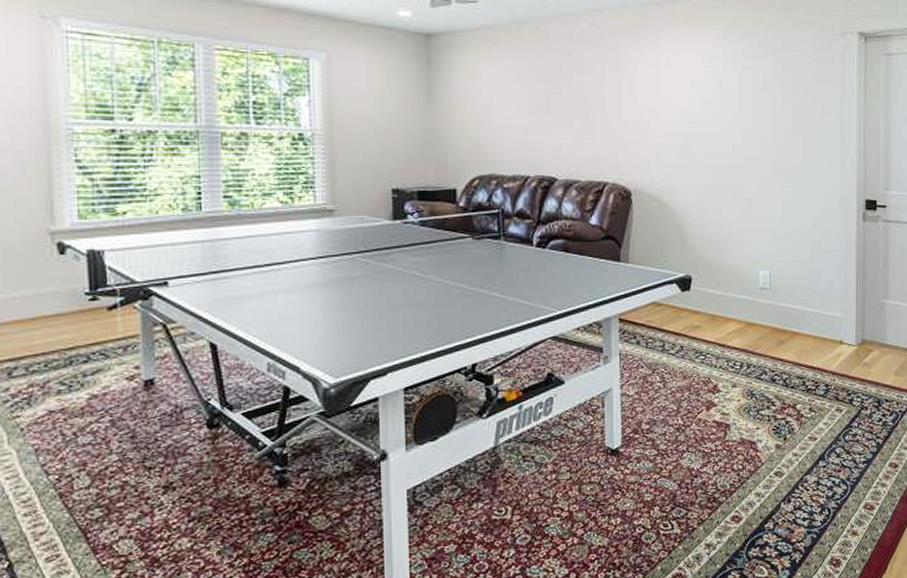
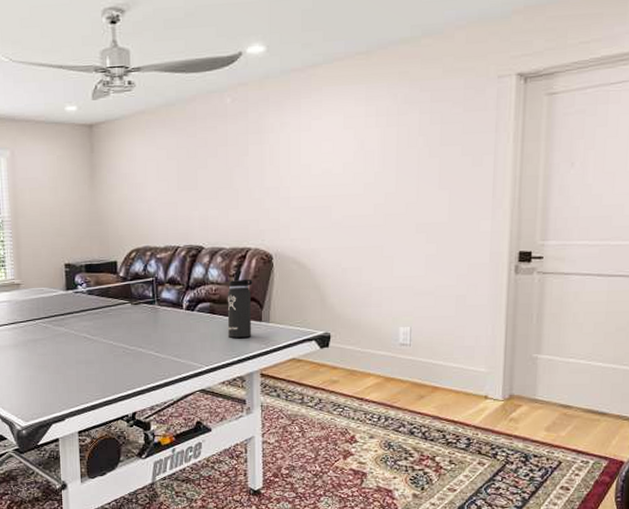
thermos bottle: none [582,205,611,279] -> present [227,270,253,338]

